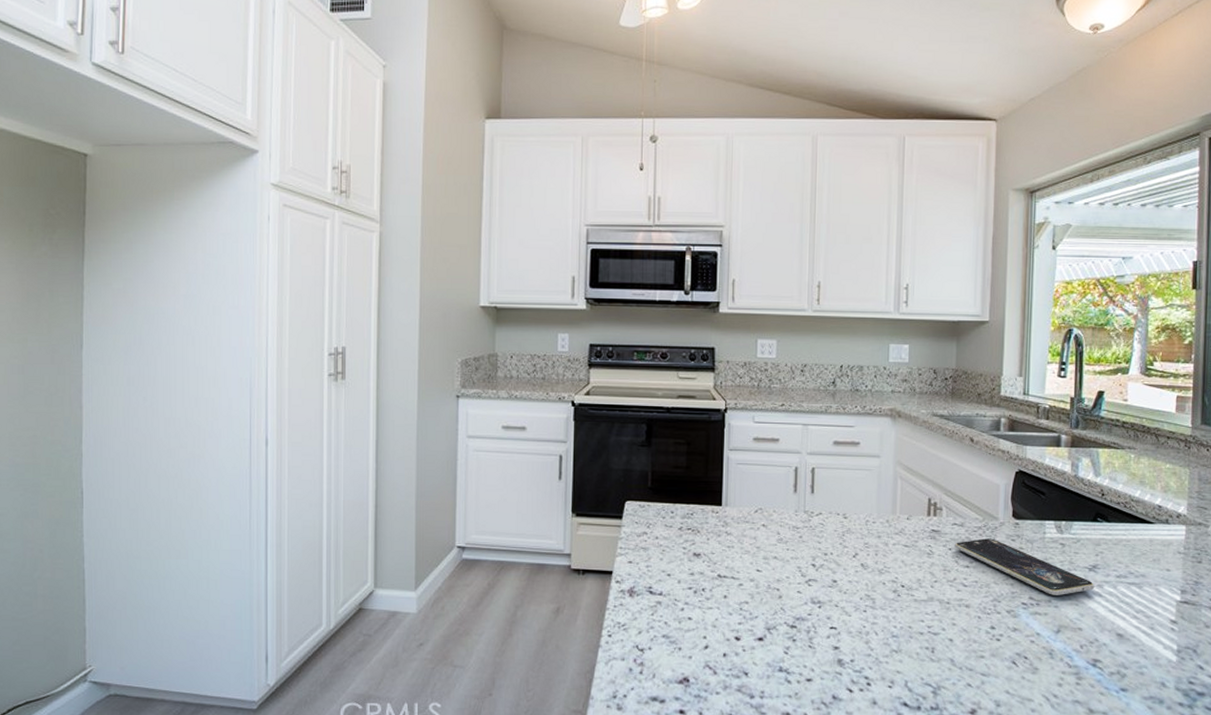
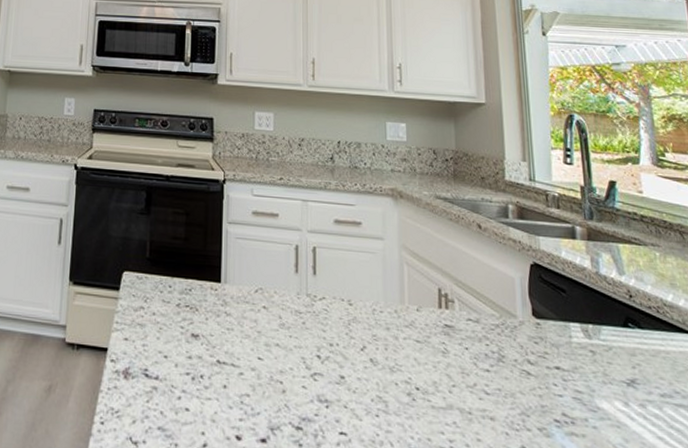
smartphone: present [955,538,1095,595] -> none [471,338,637,414]

